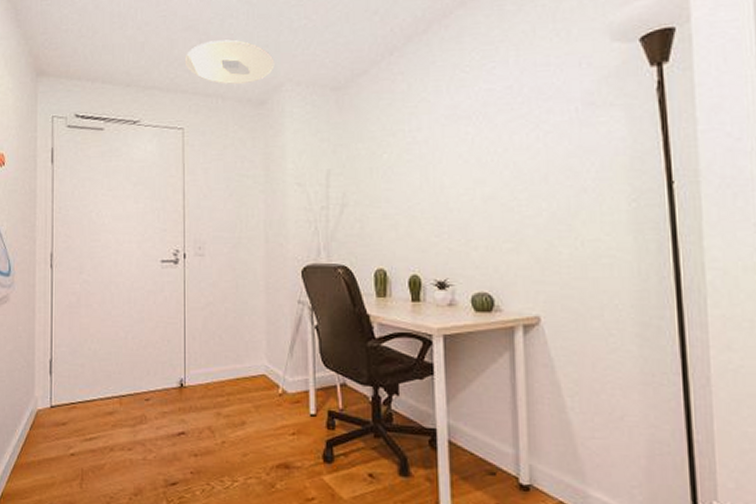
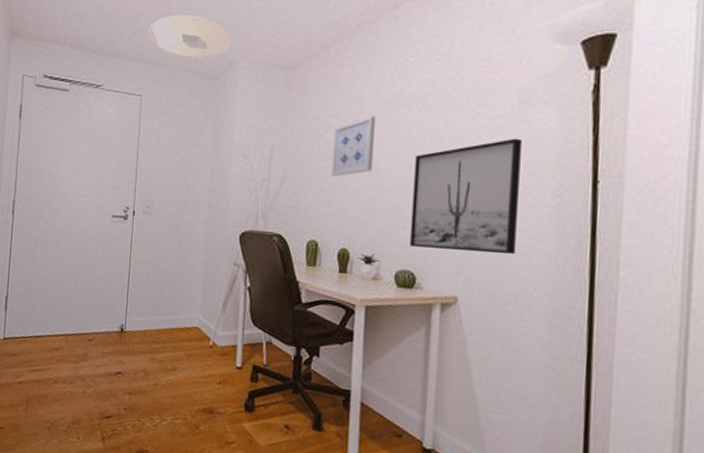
wall art: none [393,132,436,199] -> present [332,116,375,177]
wall art: none [481,143,597,268] -> present [410,138,522,255]

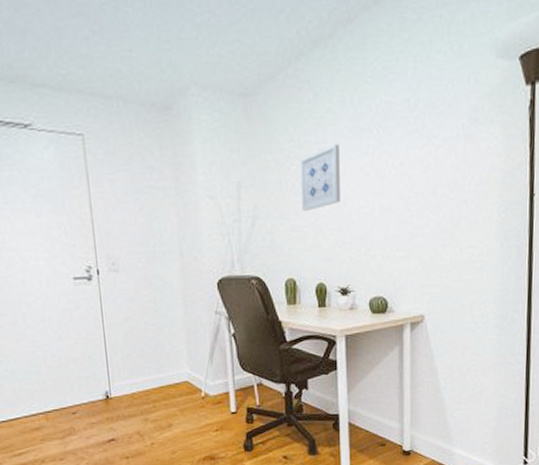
ceiling light: present [147,15,231,58] -> none [76,32,179,86]
wall art: present [410,138,522,255] -> none [380,158,472,274]

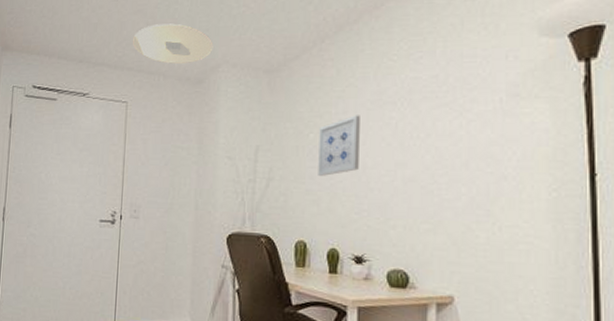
ceiling light: none [76,32,179,86] -> present [132,23,214,65]

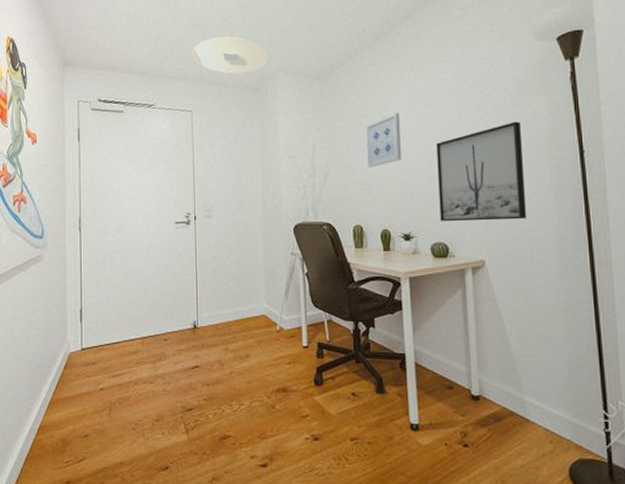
wall art: none [401,133,513,252] -> present [436,121,527,222]

